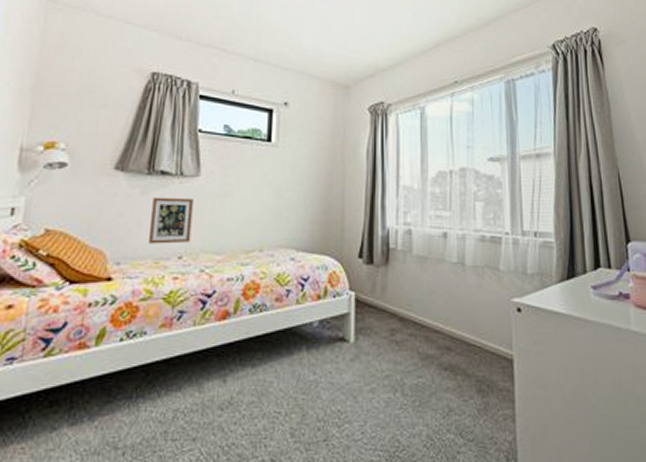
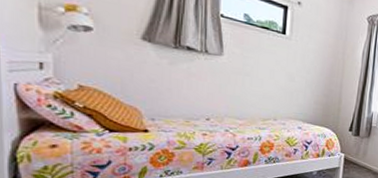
picture frame: present [149,197,194,244] -> none [180,68,218,109]

